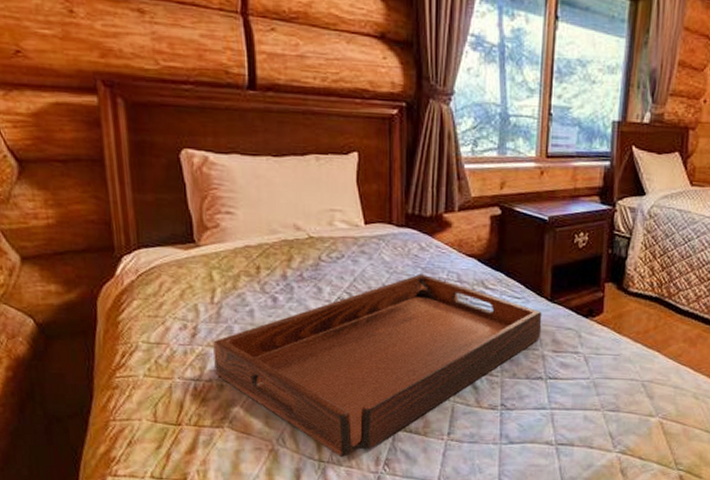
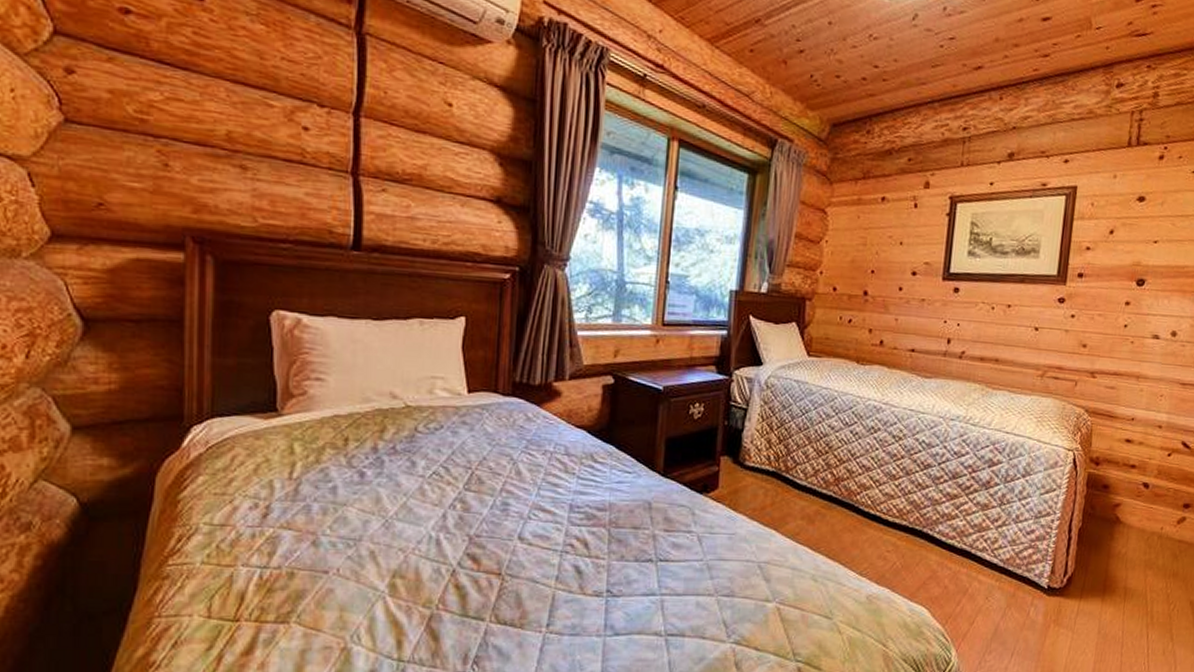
serving tray: present [213,273,542,457] -> none [286,446,654,655]

